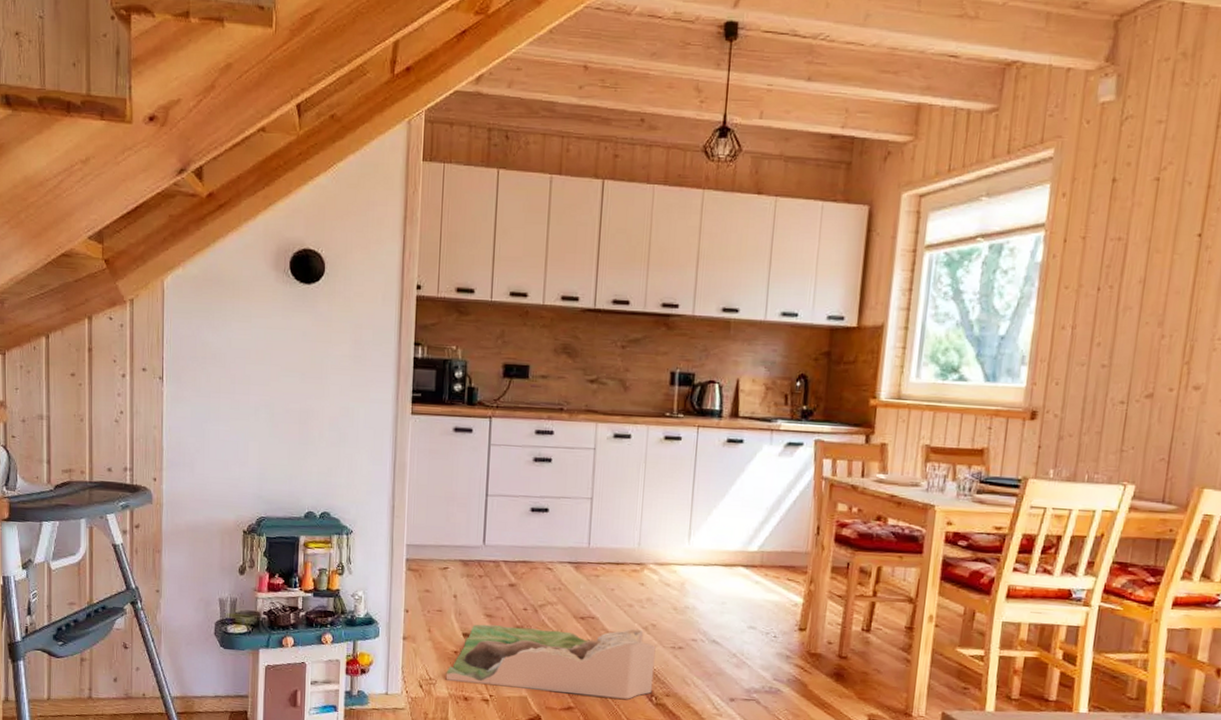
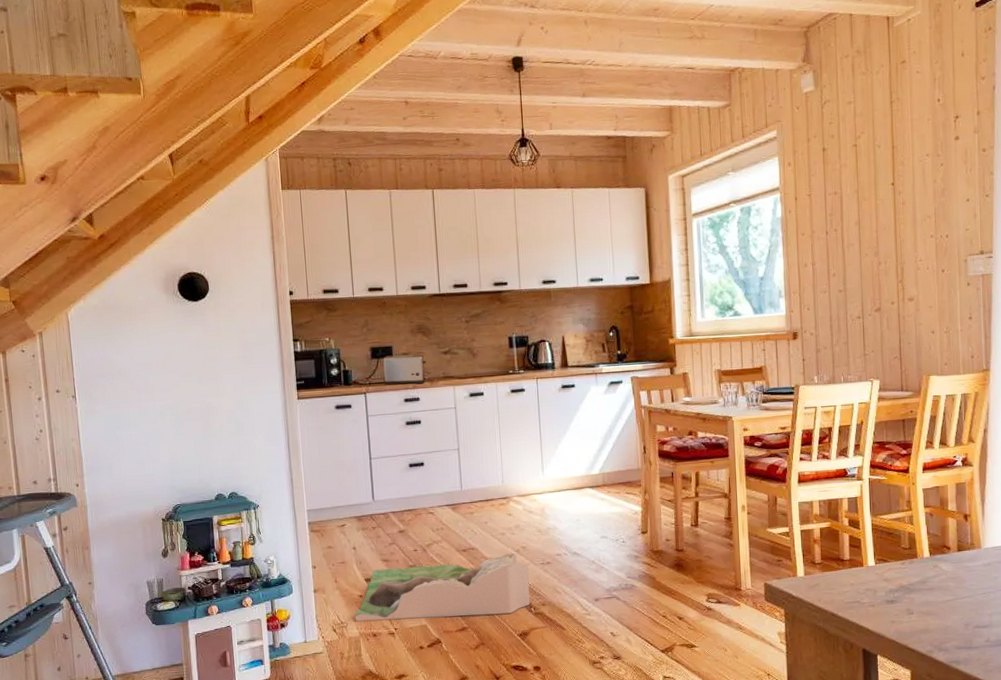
toaster: none [514,376,568,415] -> present [383,354,426,385]

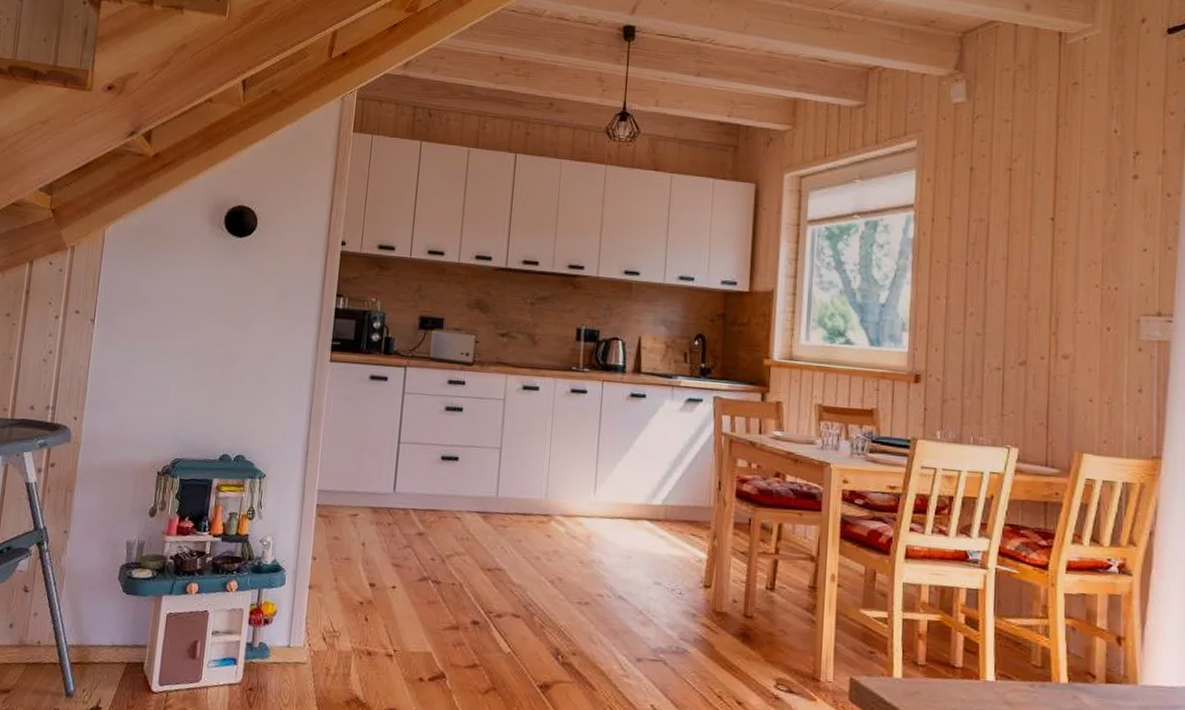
dog bed: present [354,553,531,622] -> none [349,574,564,657]

